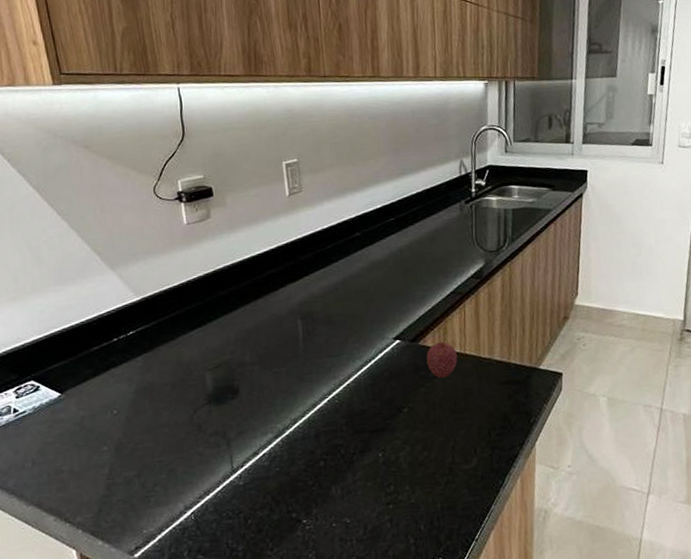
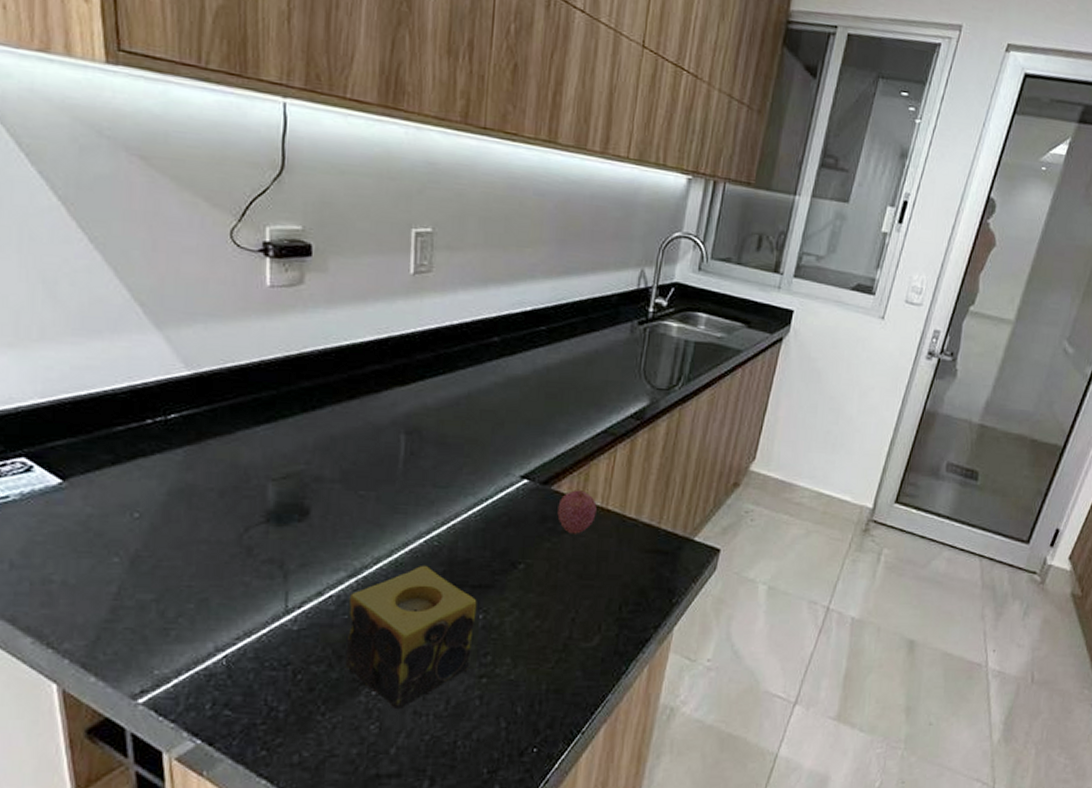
candle: none [278,419,378,539] -> present [345,565,477,710]

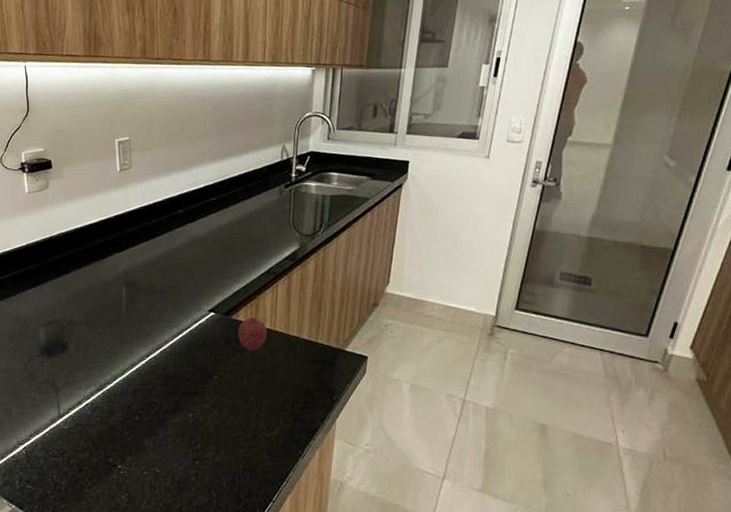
candle: present [345,565,477,710] -> none [100,379,187,484]

